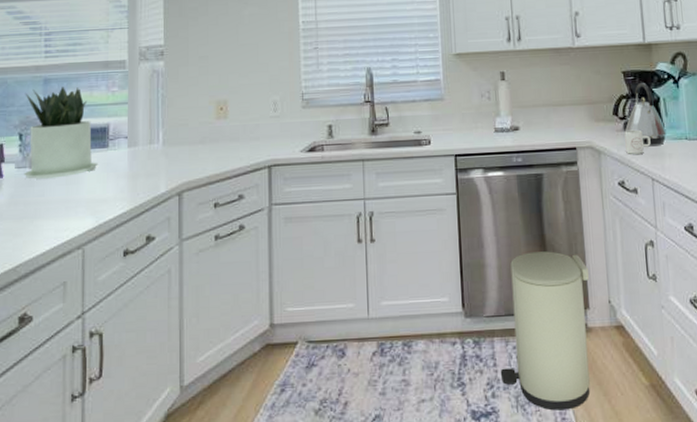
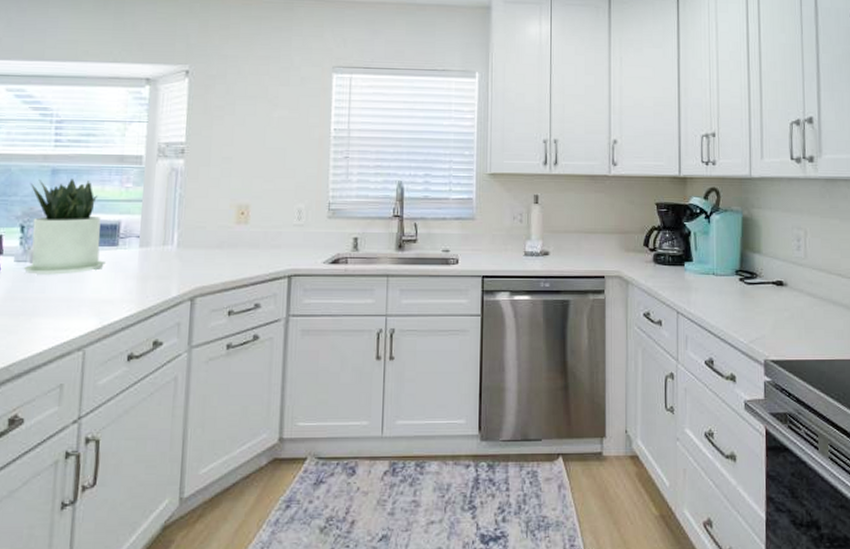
pedal bin: present [500,251,590,411] -> none [512,378,608,537]
mug: present [624,129,651,155] -> none [652,262,679,287]
kettle: present [625,82,667,147] -> none [655,215,695,280]

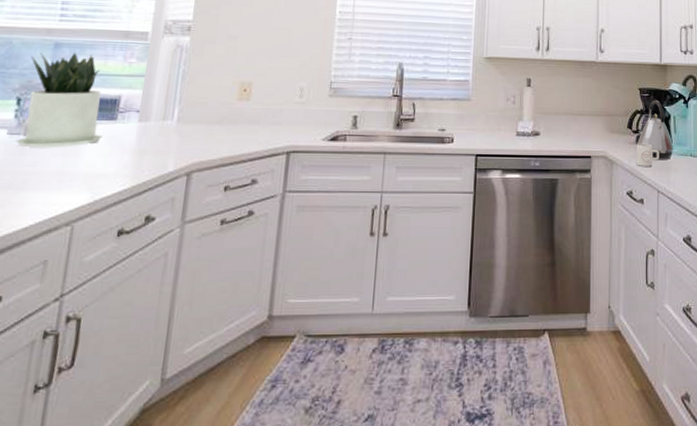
mug: none [652,262,679,287] -> present [635,143,659,168]
kettle: none [655,215,695,280] -> present [637,99,674,161]

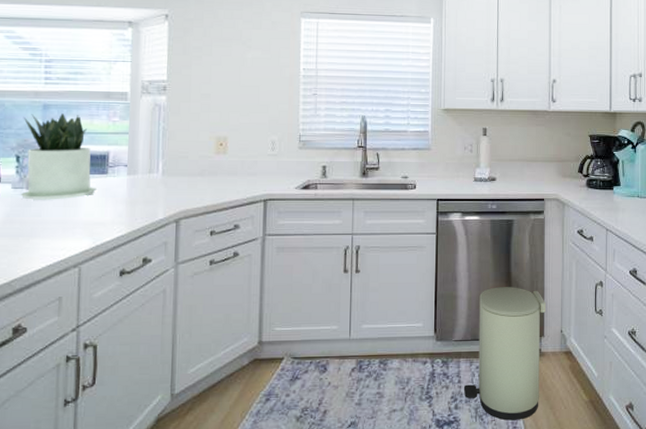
pedal bin: none [498,255,593,414] -> present [463,287,547,421]
mug: present [635,143,659,168] -> none [585,186,608,208]
kettle: present [637,99,674,161] -> none [588,145,622,202]

